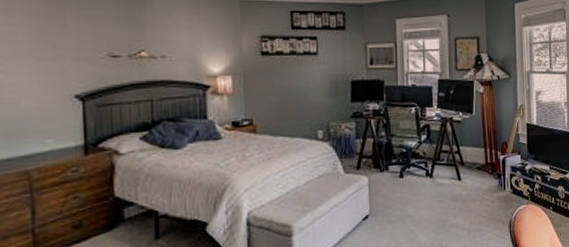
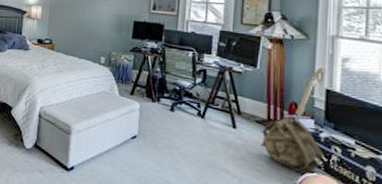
backpack: none [481,154,530,209] -> present [260,114,324,175]

